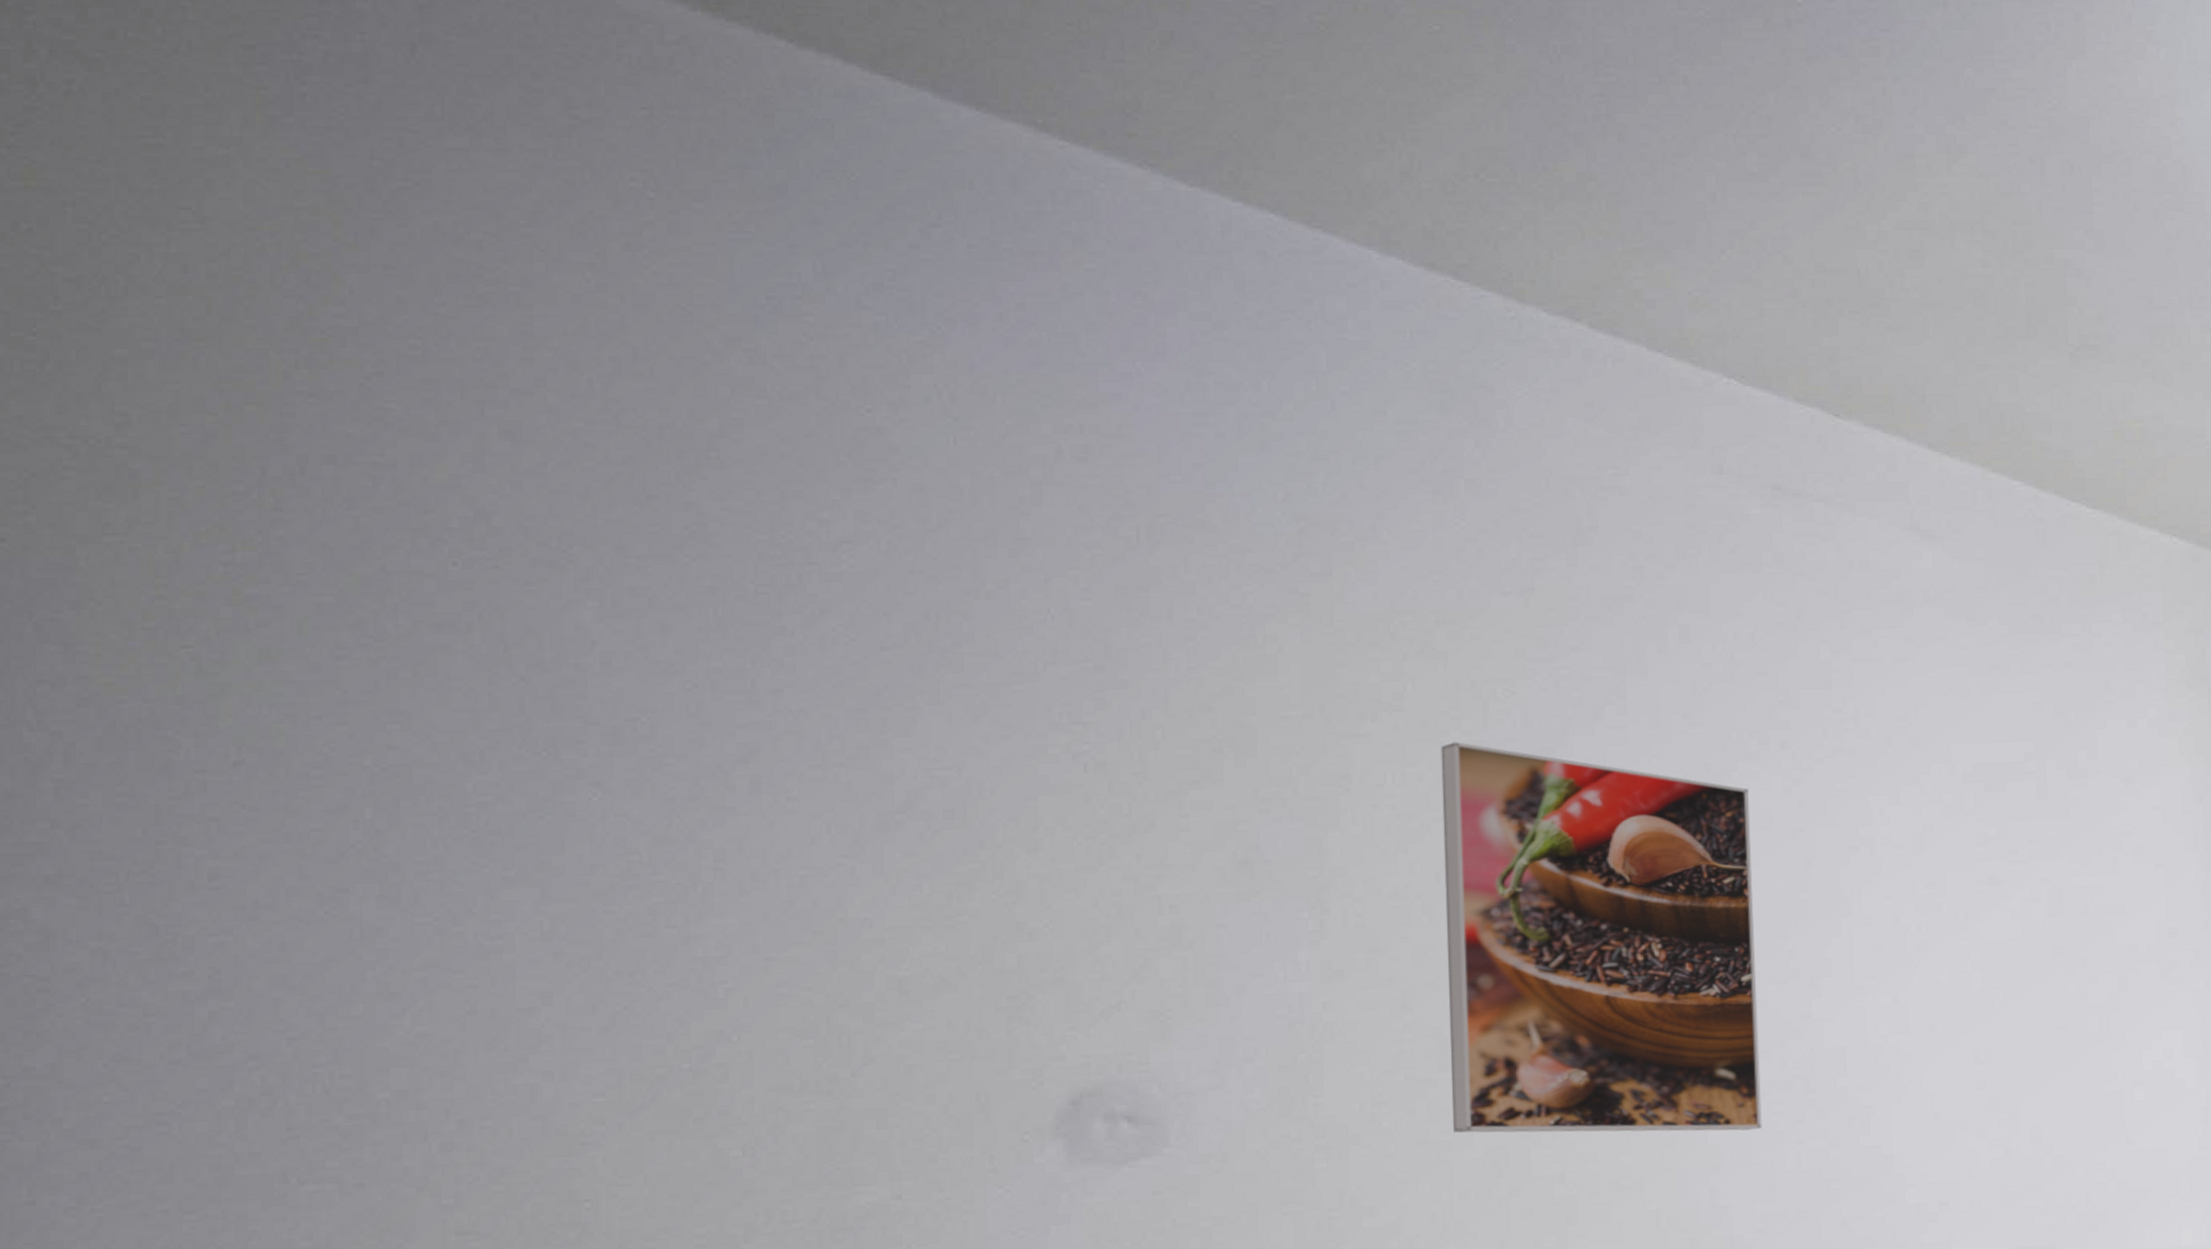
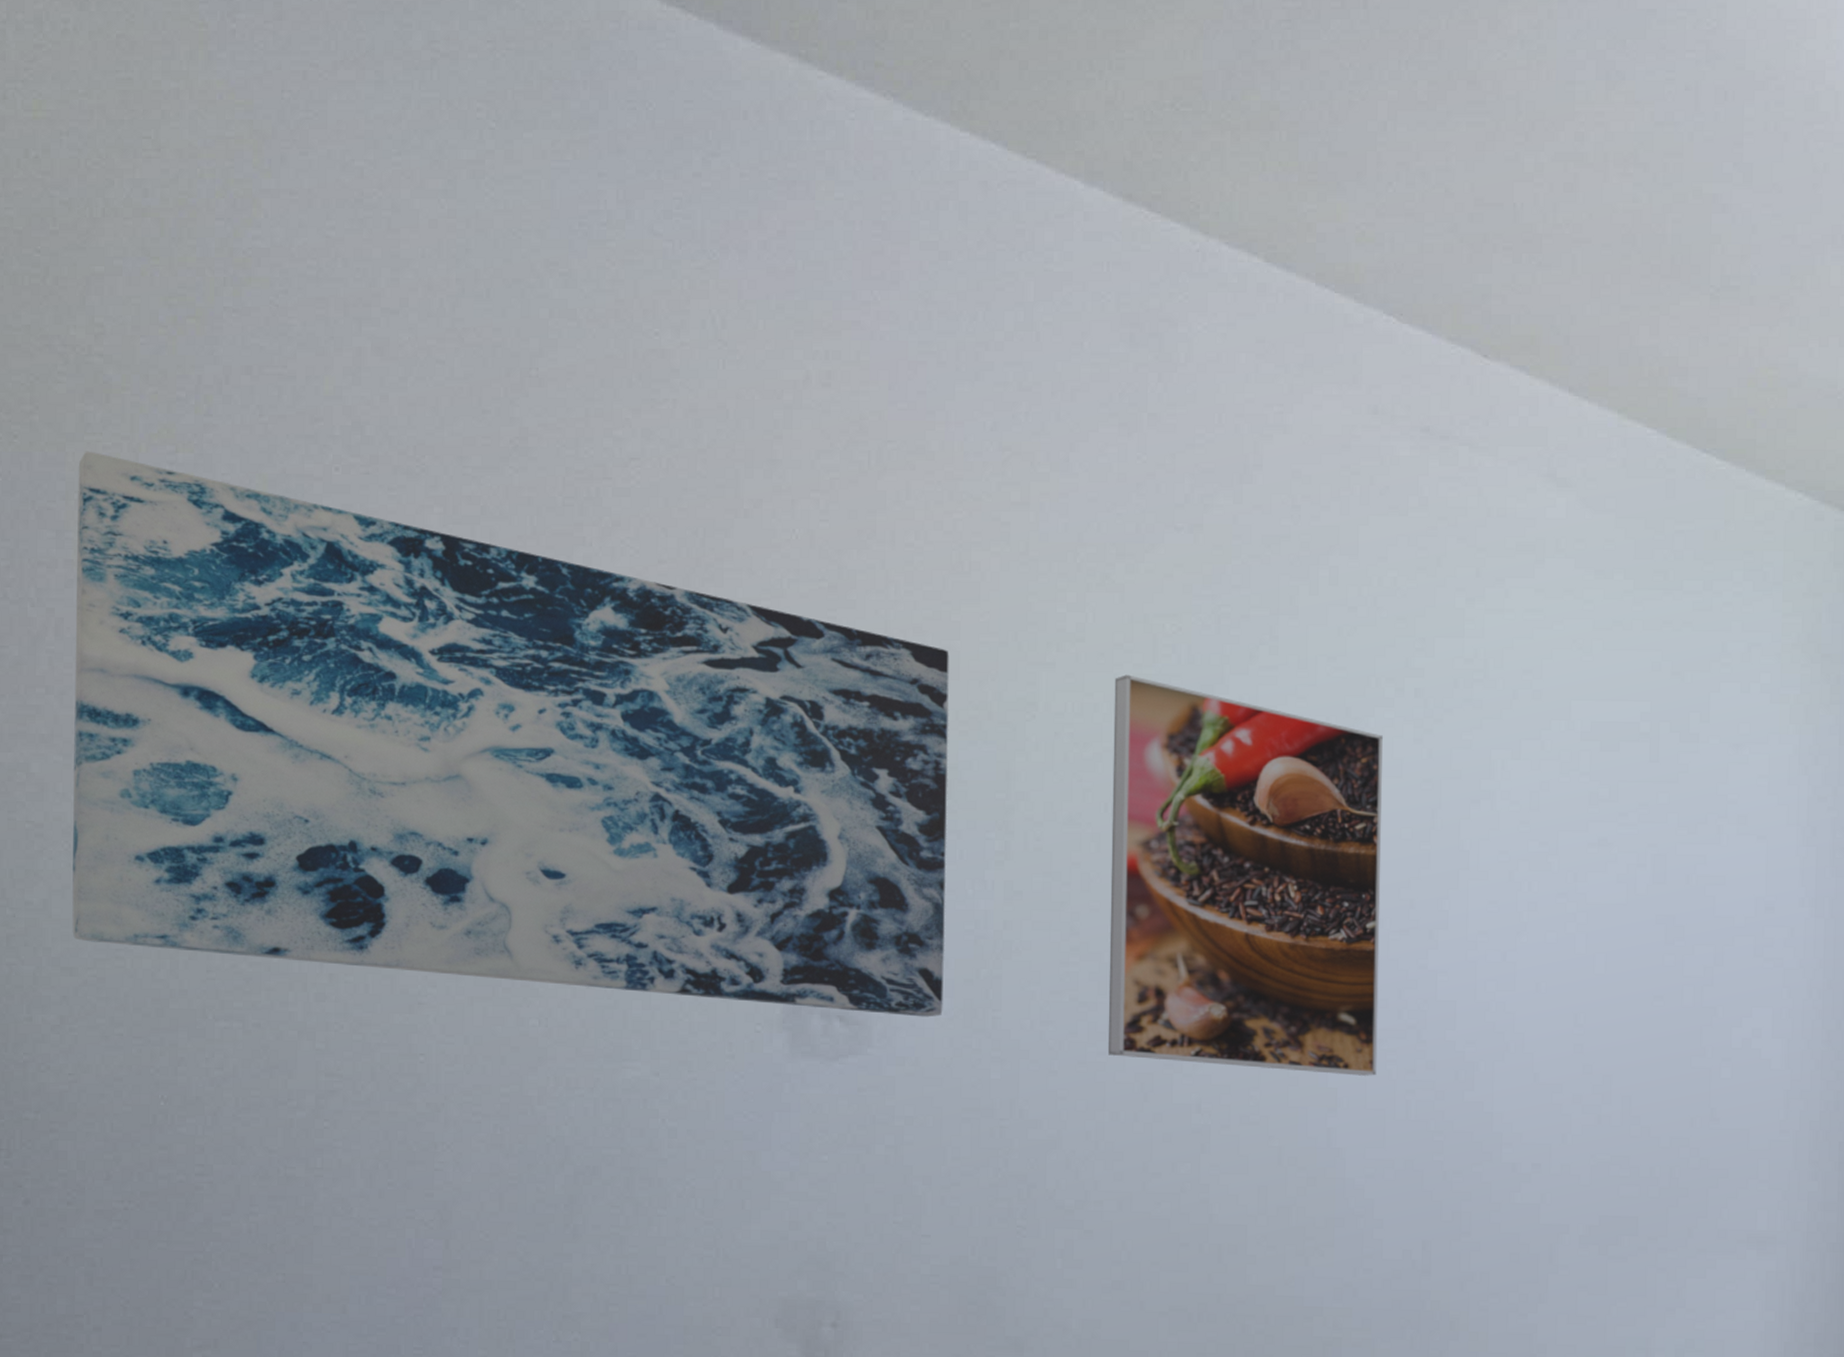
wall art: none [92,553,1254,1111] -> present [72,451,949,1017]

